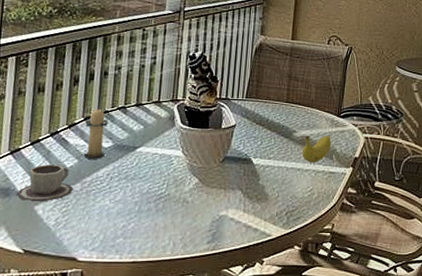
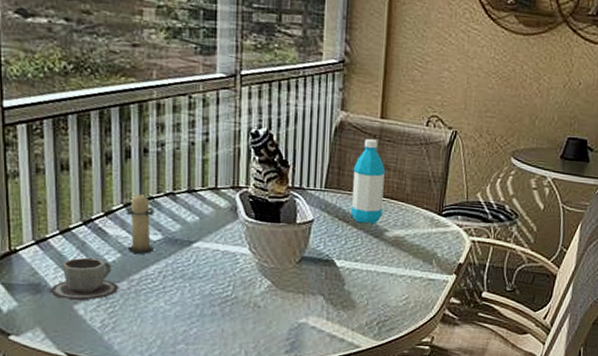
water bottle: none [266,57,295,126] -> present [351,139,386,224]
fruit: present [302,135,332,163] -> none [396,235,431,268]

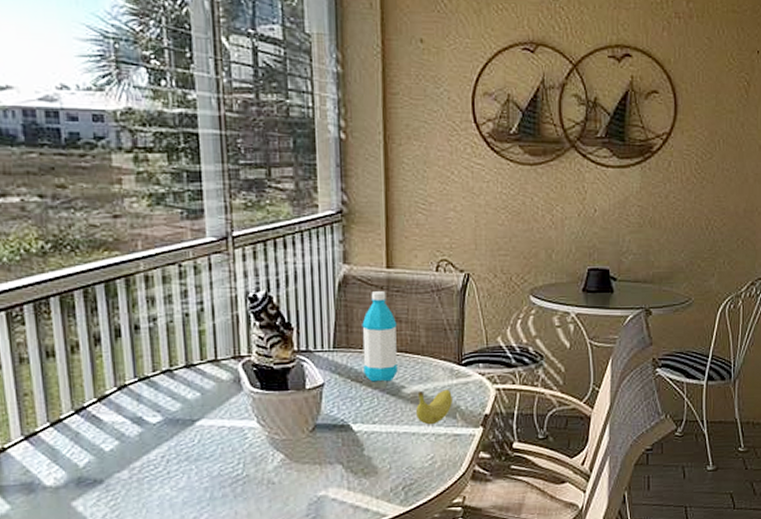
cup: present [49,257,119,301] -> none [44,448,120,497]
candle: present [126,190,156,254] -> none [120,370,155,439]
fruit: none [396,235,431,268] -> present [416,389,454,425]

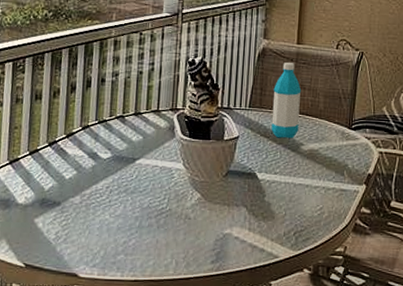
fruit: present [416,389,454,425] -> none [311,148,343,179]

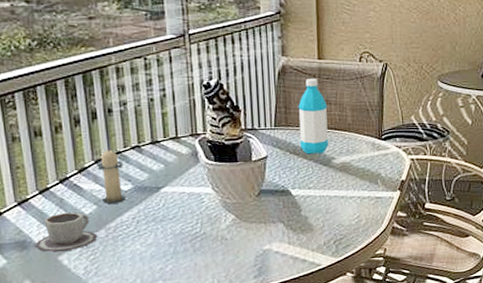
cup: none [16,175,73,214] -> present [35,212,98,253]
candle: none [82,114,108,171] -> present [97,146,127,204]

